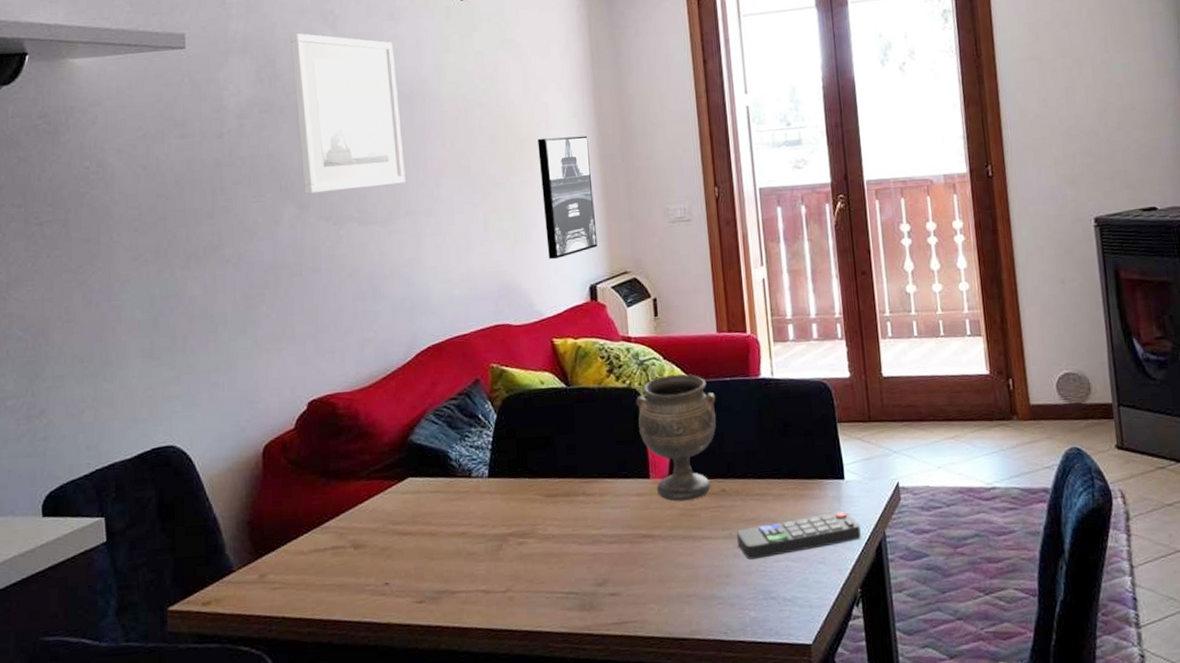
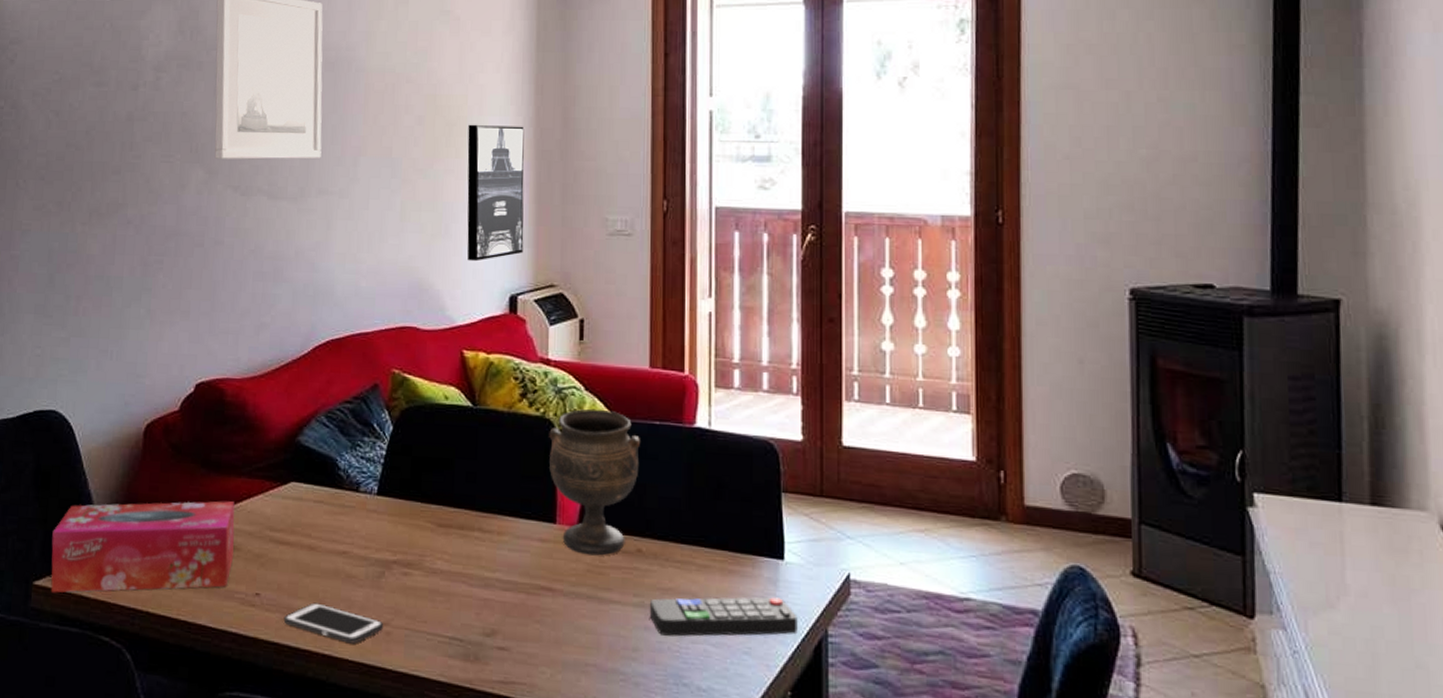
tissue box: none [182,504,361,615] -> present [50,501,235,593]
cell phone: none [413,582,506,614] -> present [283,602,383,644]

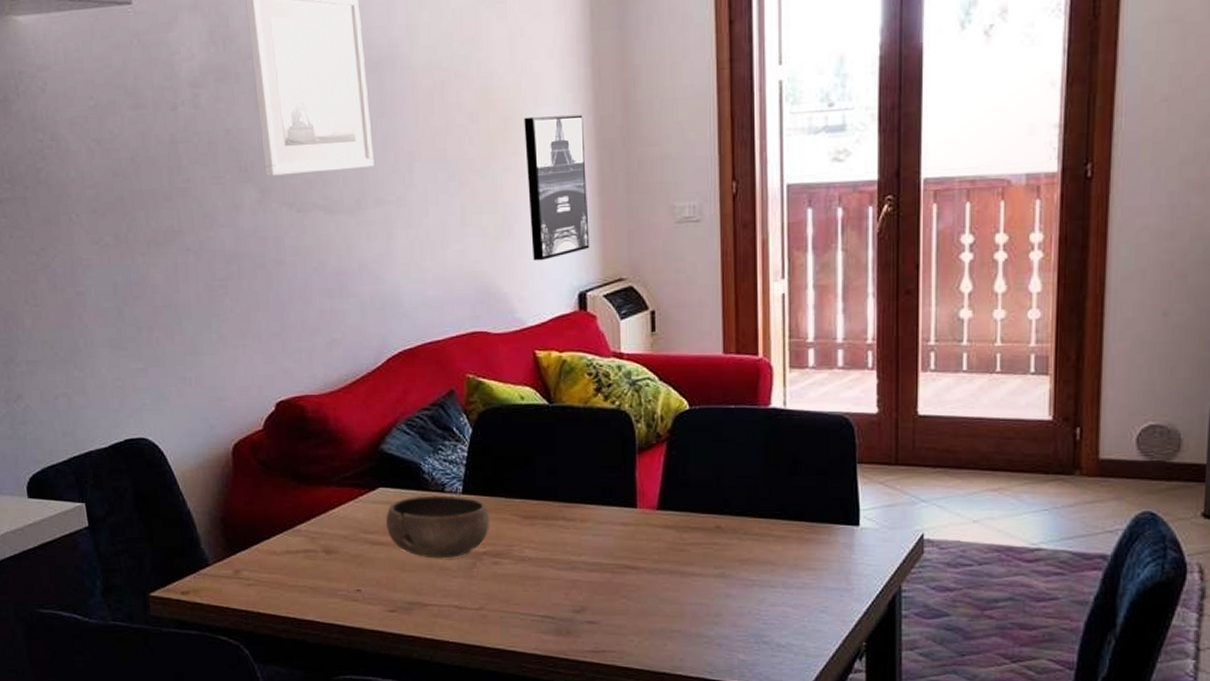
tissue box: present [50,501,235,593] -> none [160,509,333,602]
cell phone: present [283,602,383,644] -> none [385,594,479,628]
bowl: none [295,494,404,565] -> present [386,495,490,559]
goblet: present [549,408,640,556] -> none [625,397,716,534]
remote control: present [649,597,798,637] -> none [729,560,872,601]

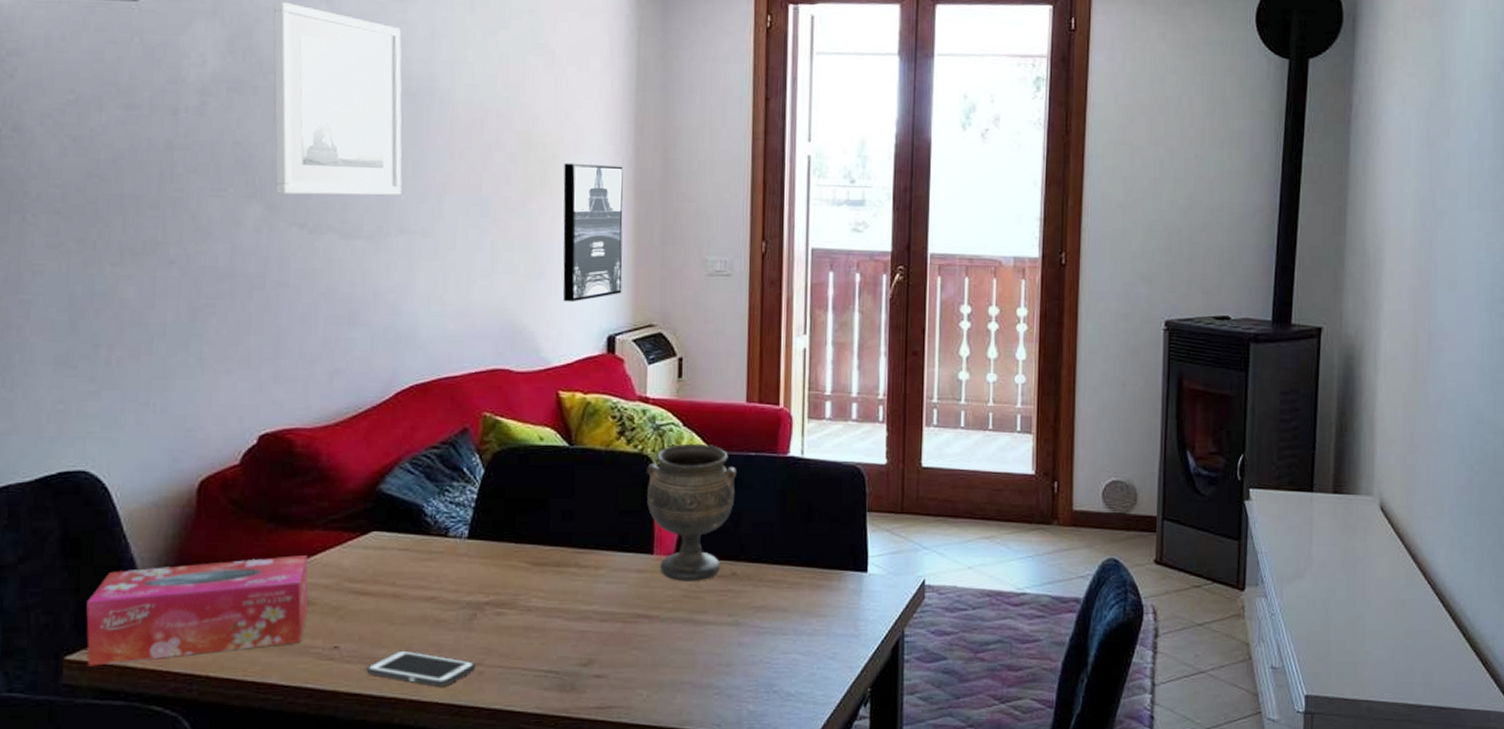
tissue box: none [160,509,333,602] -> present [86,555,309,667]
cell phone: none [385,594,479,628] -> present [366,650,475,687]
bowl: present [386,495,490,559] -> none [377,540,497,610]
goblet: none [625,397,716,534] -> present [647,443,736,582]

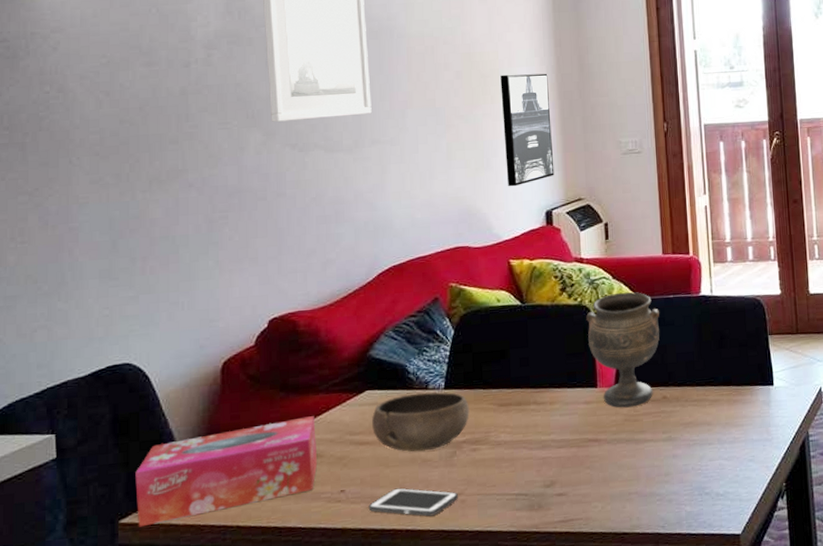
bowl: none [377,540,497,610] -> present [372,391,470,452]

